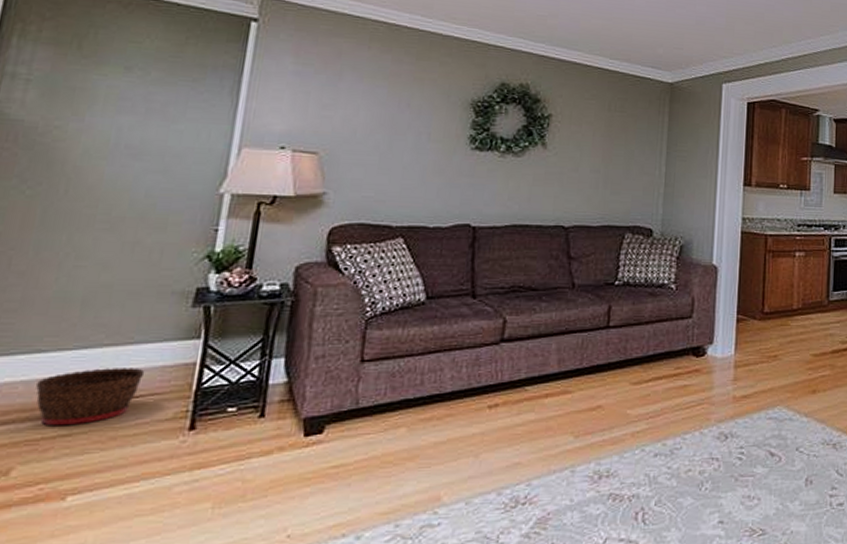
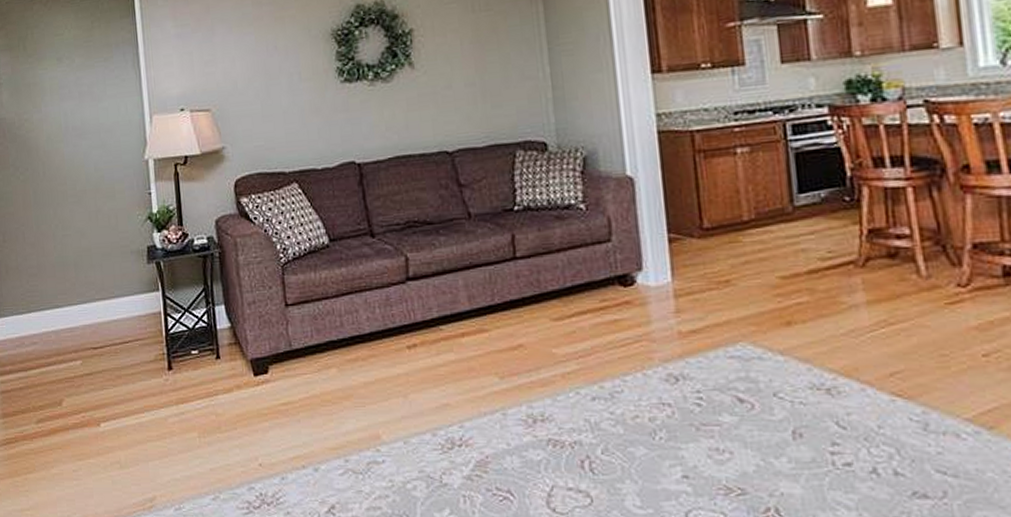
basket: present [36,368,145,426] -> none [62,318,128,367]

